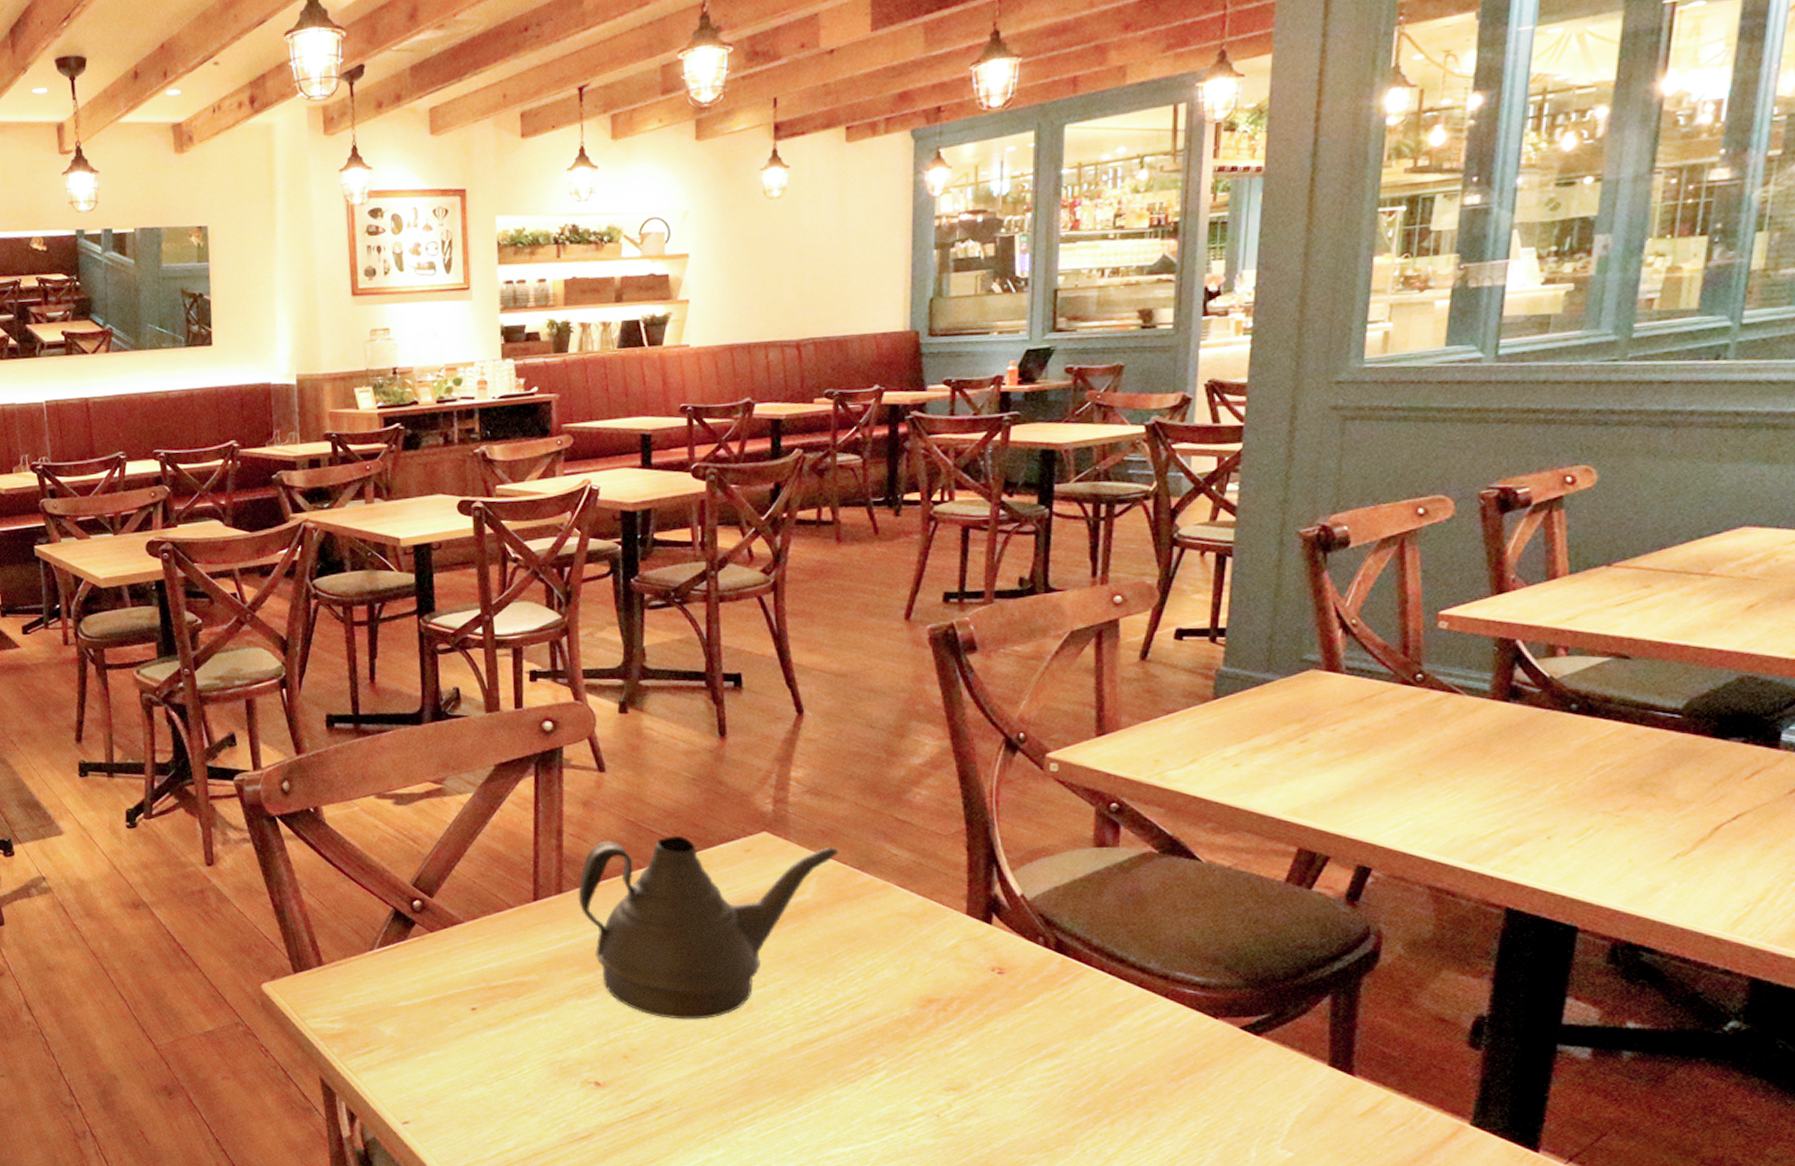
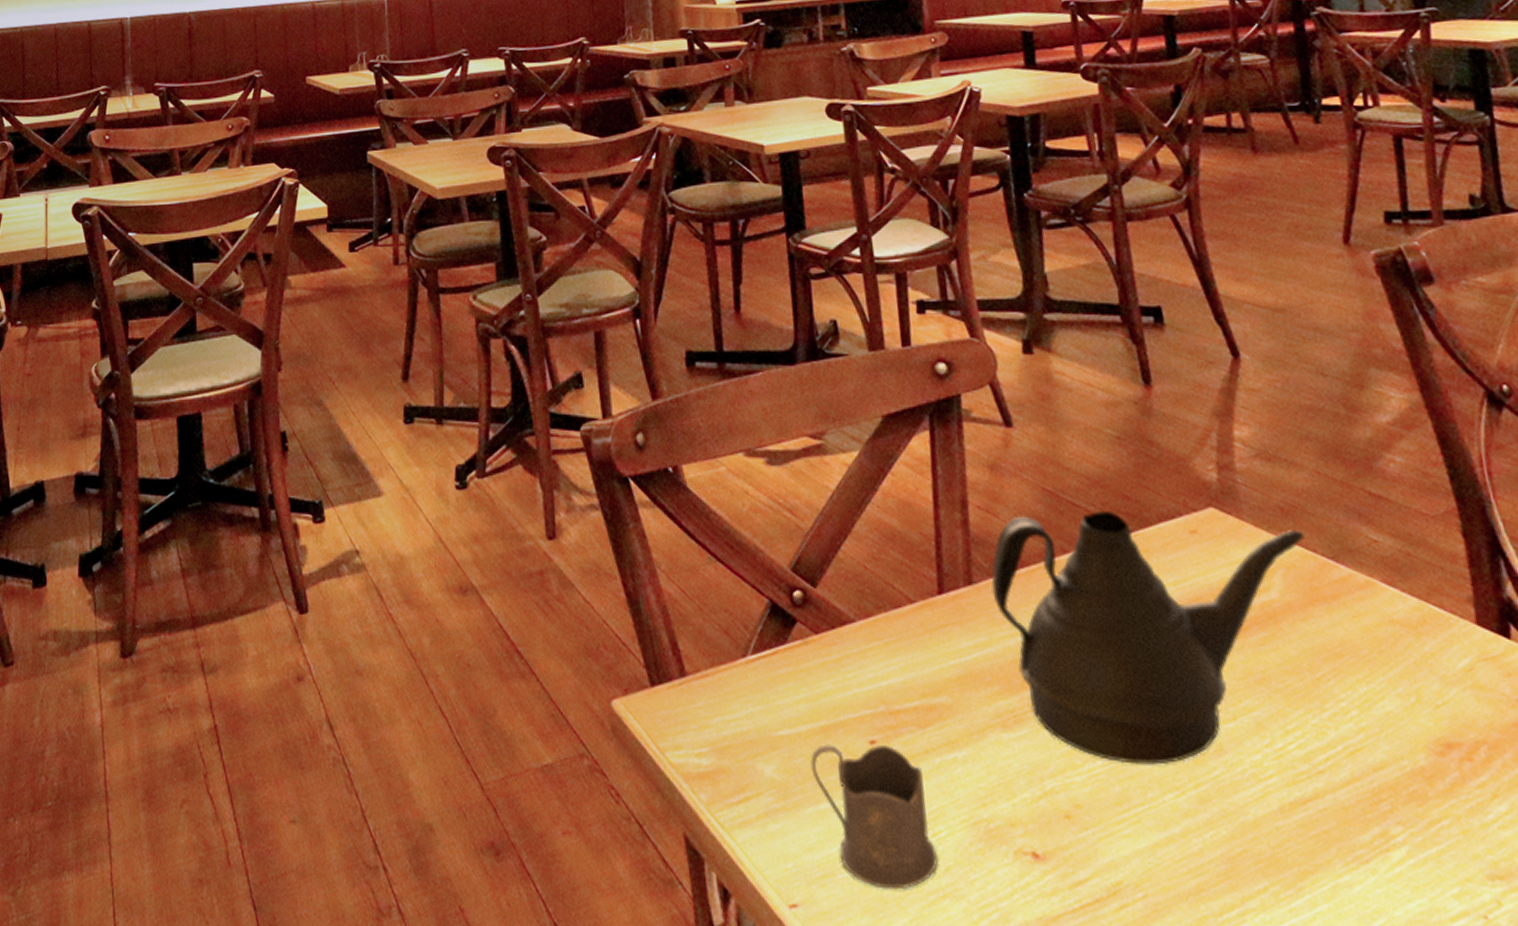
tea glass holder: none [423,1011,521,1110] -> present [810,744,938,890]

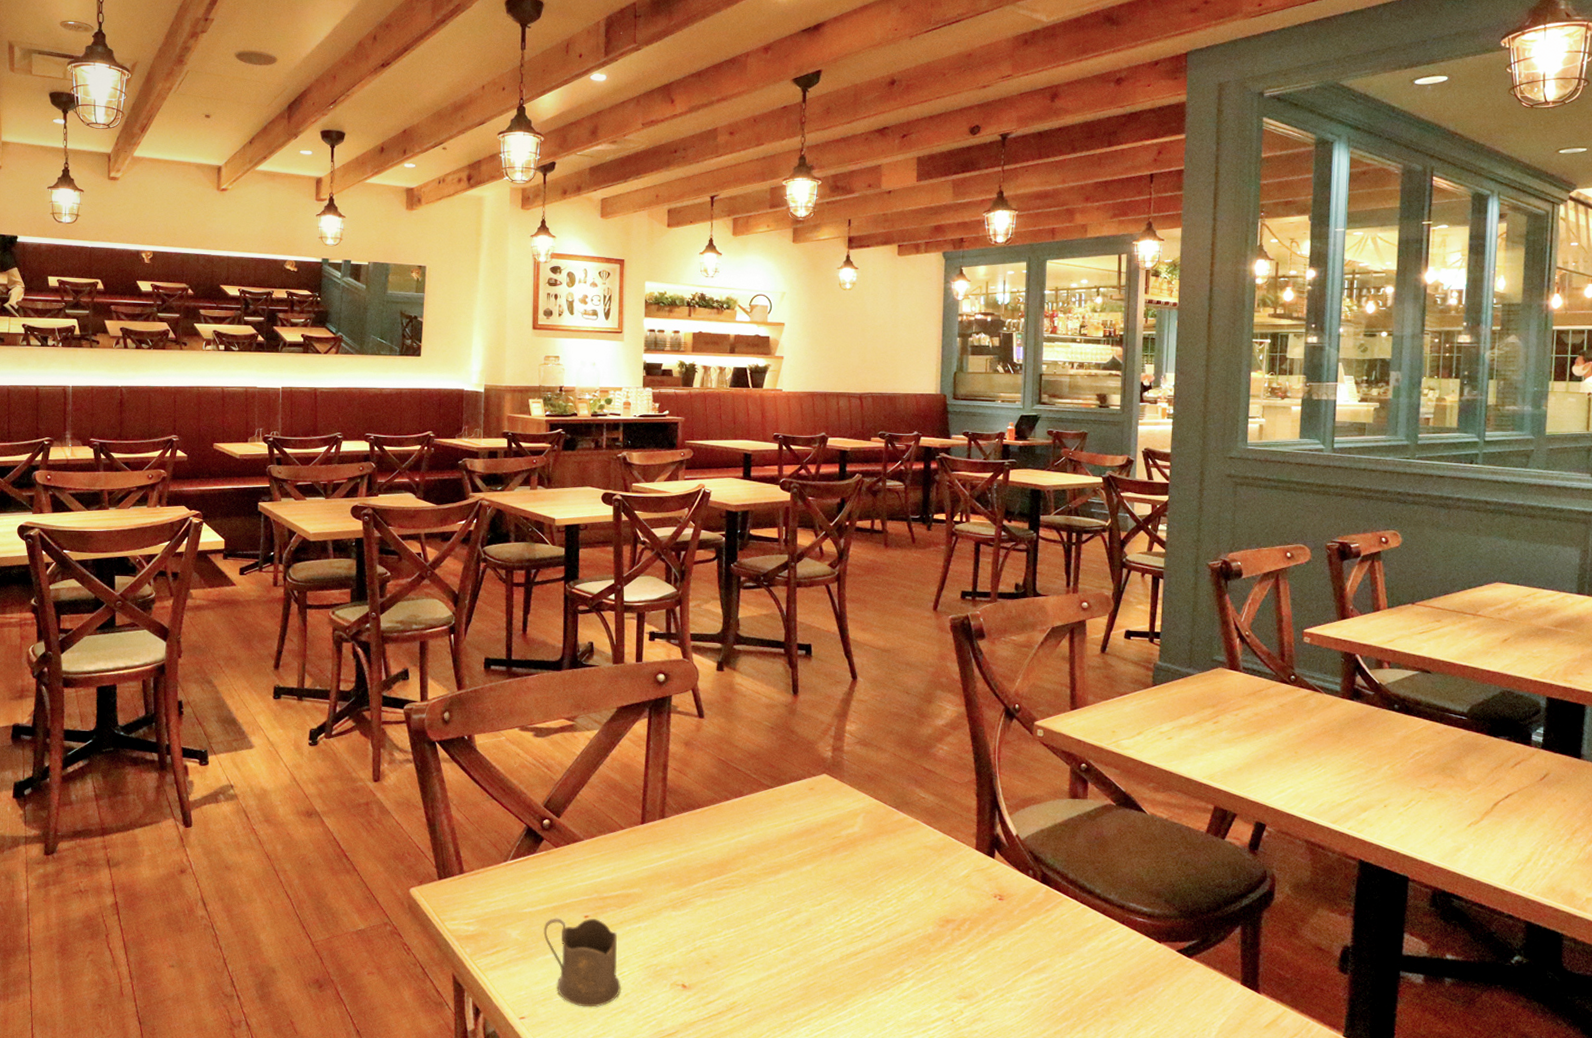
teapot: present [991,510,1305,765] -> none [677,773,880,932]

